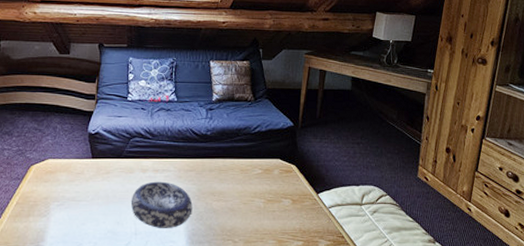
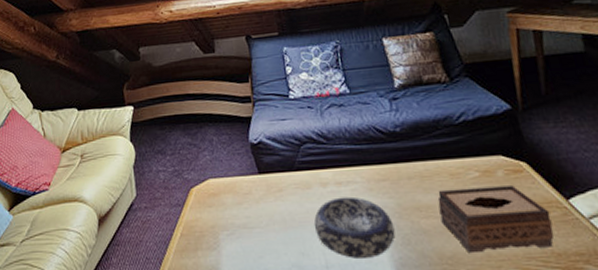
tissue box: none [228,181,304,228] -> present [437,186,554,254]

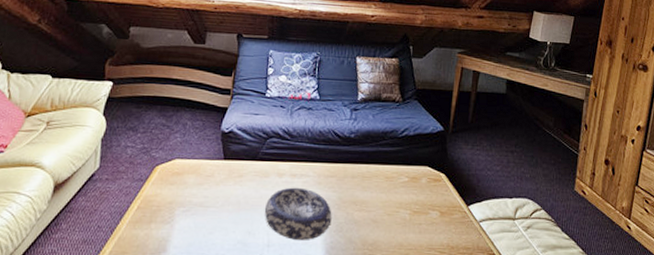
tissue box: present [437,186,554,254] -> none [370,189,453,243]

